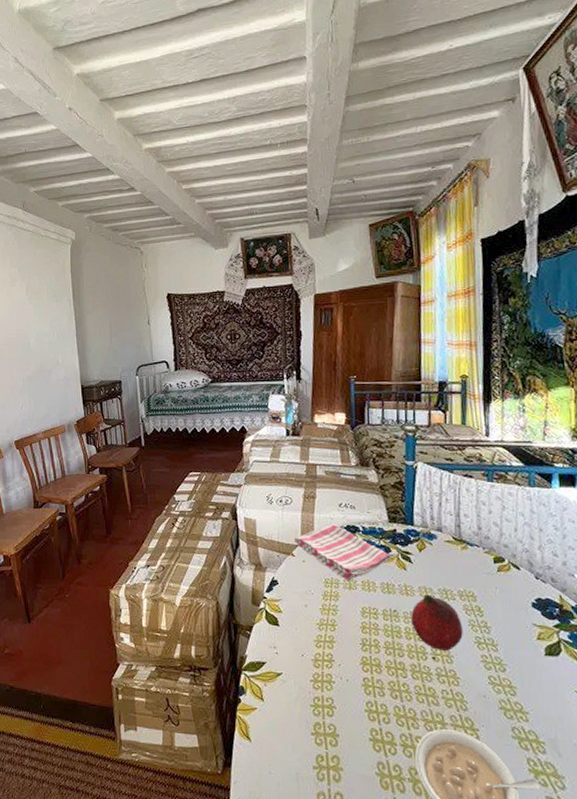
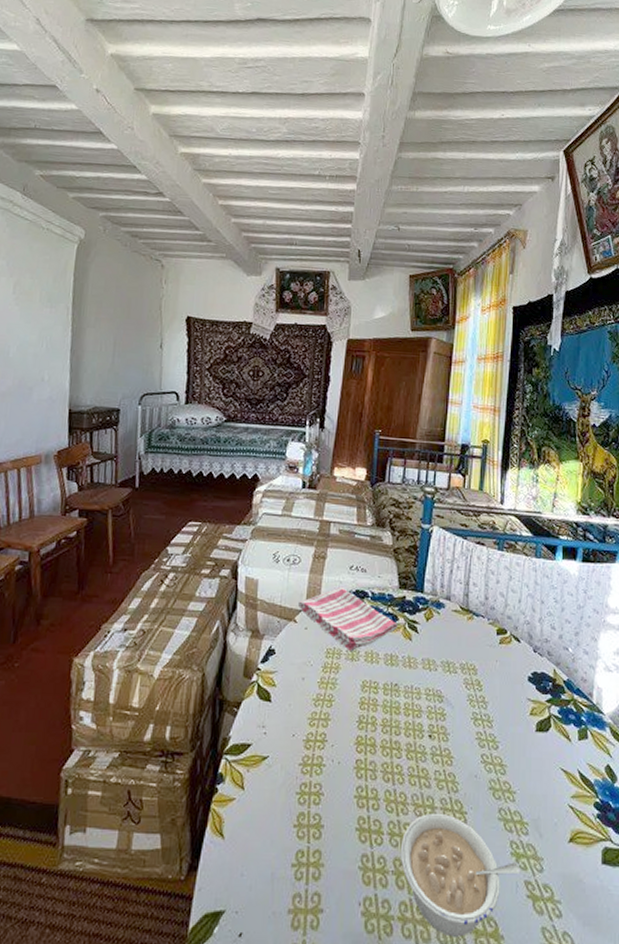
fruit: present [411,594,463,651] -> none [412,667,461,728]

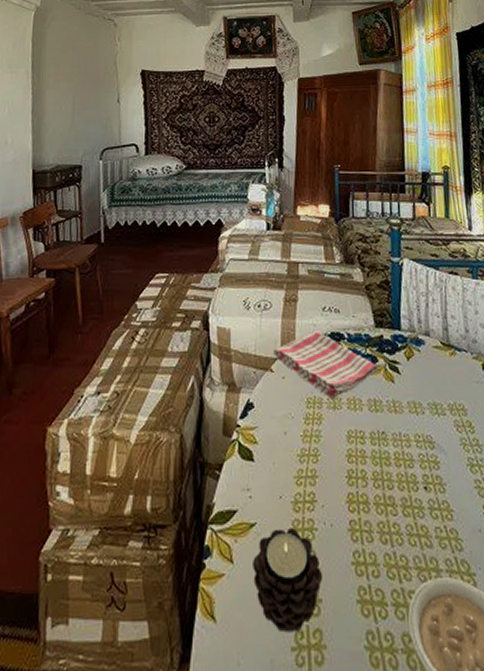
candle: none [261,762,327,852] -> present [253,528,323,633]

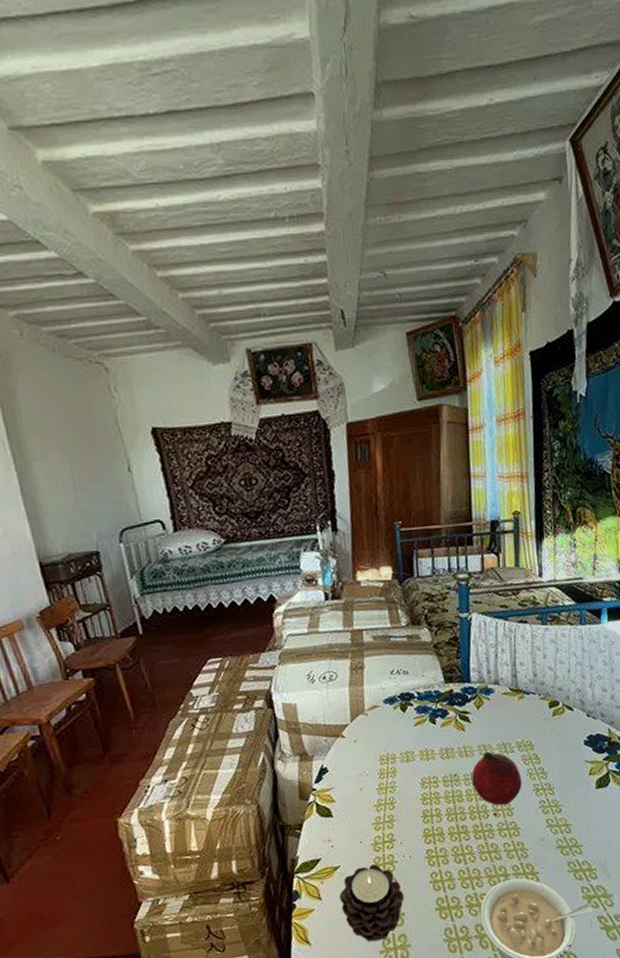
dish towel: present [272,329,378,400] -> none [342,692,449,754]
fruit: none [400,410,455,478] -> present [471,751,522,806]

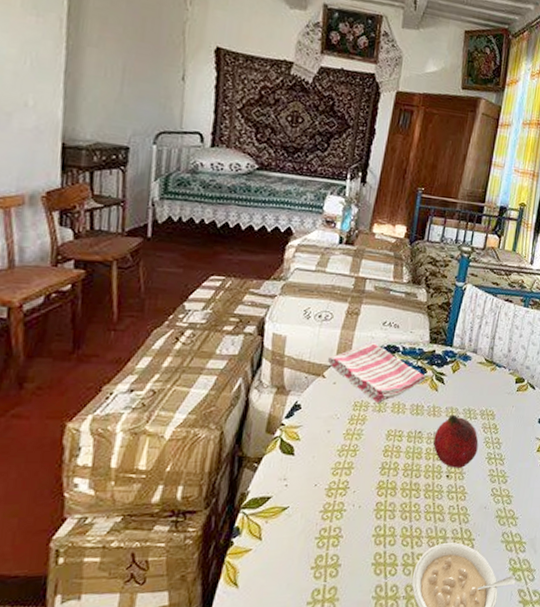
candle: present [339,864,405,942] -> none [279,510,346,592]
dish towel: none [342,692,449,754] -> present [327,342,426,404]

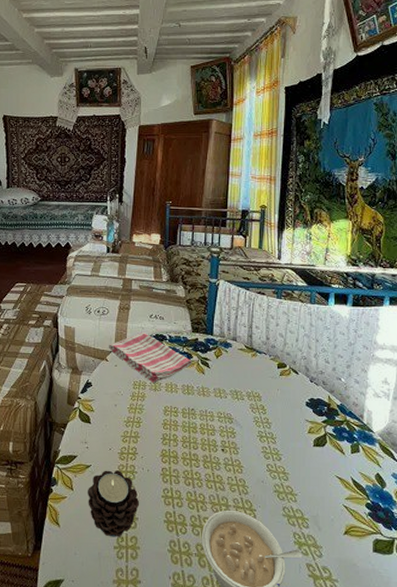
candle: none [279,510,346,592] -> present [88,470,140,537]
fruit: present [433,414,479,468] -> none [206,395,248,443]

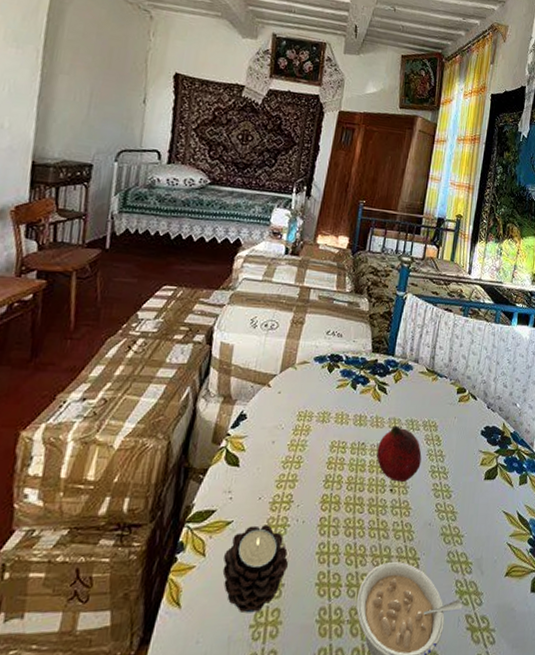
dish towel: present [108,331,192,384] -> none [272,351,369,414]
fruit: none [206,395,248,443] -> present [377,425,422,482]

